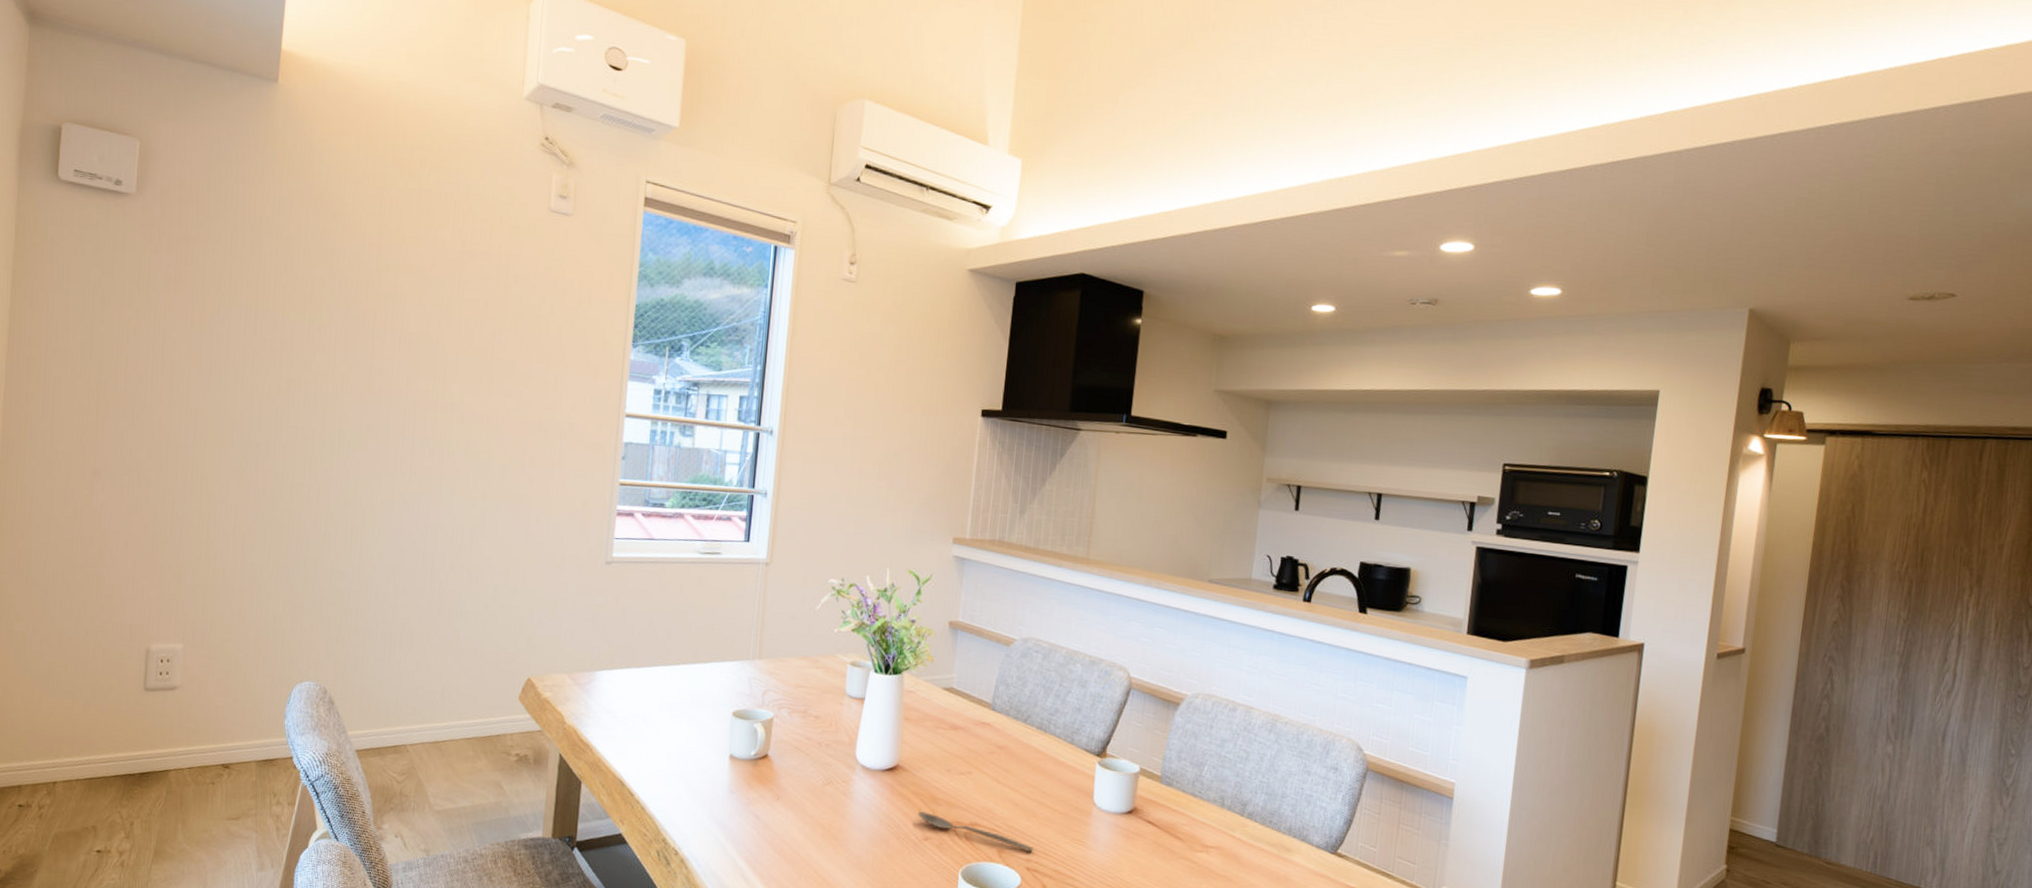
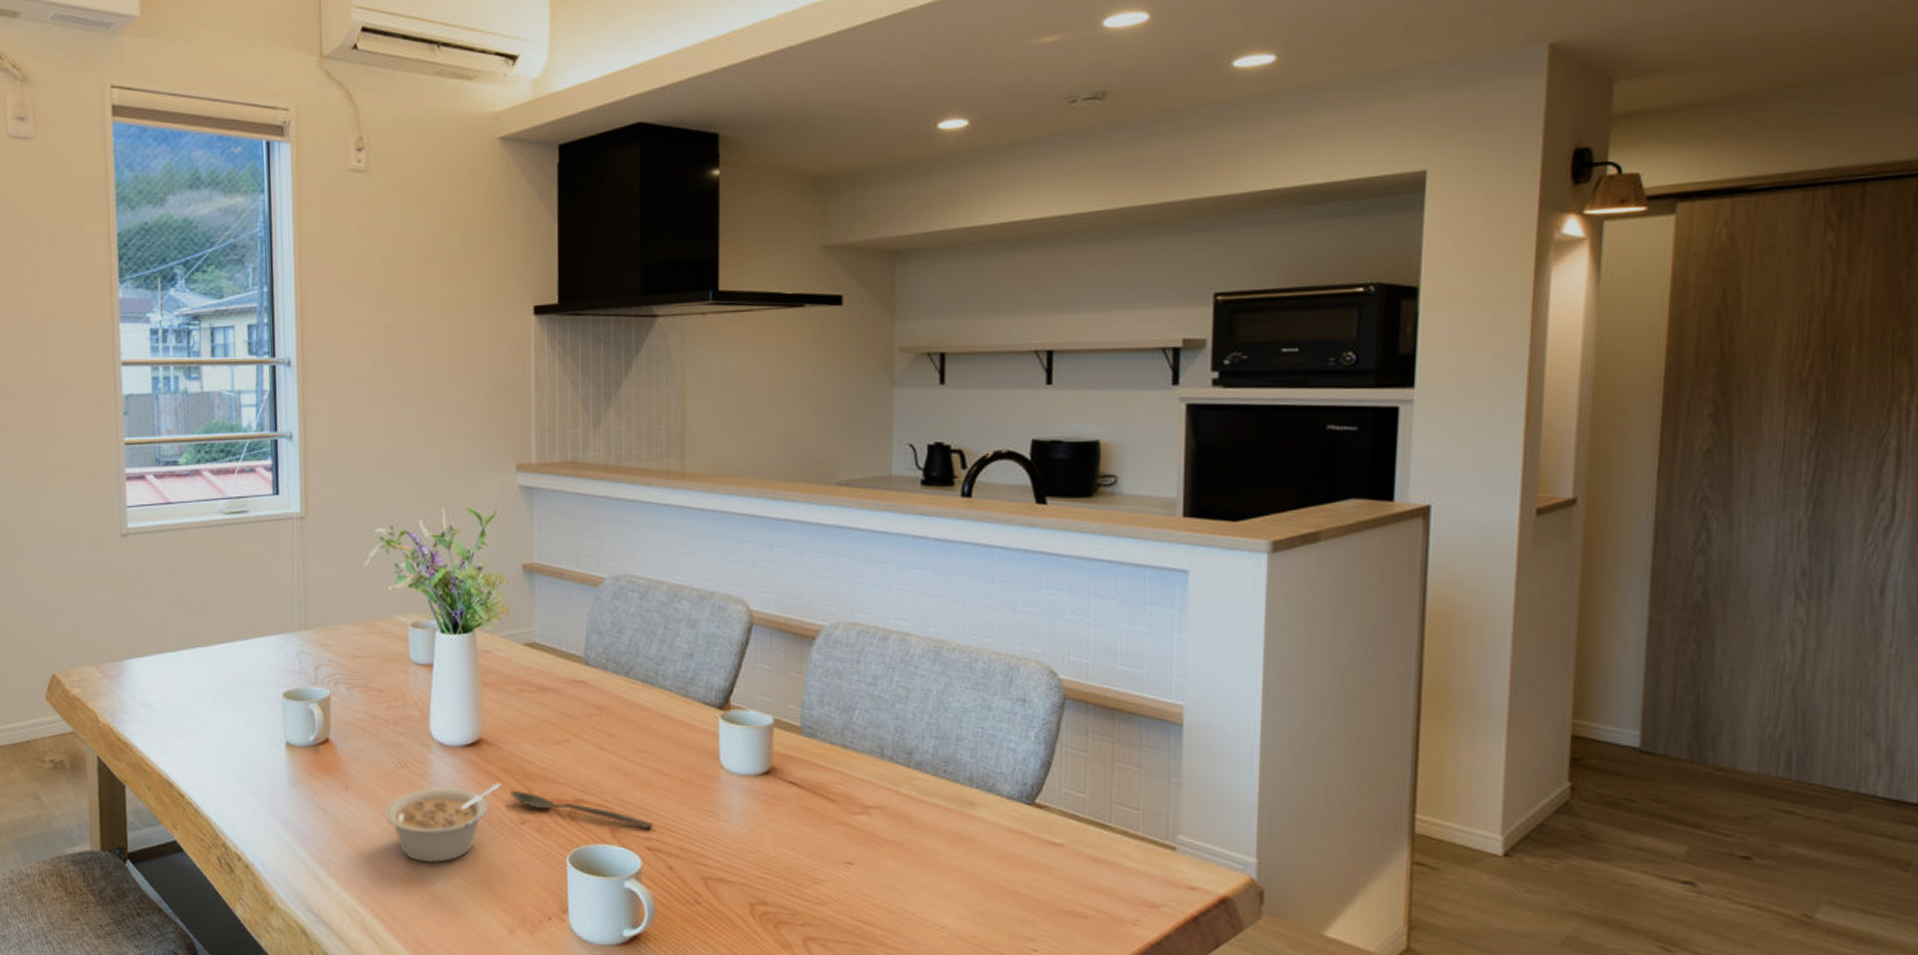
legume: none [808,803,912,869] -> present [383,782,502,864]

